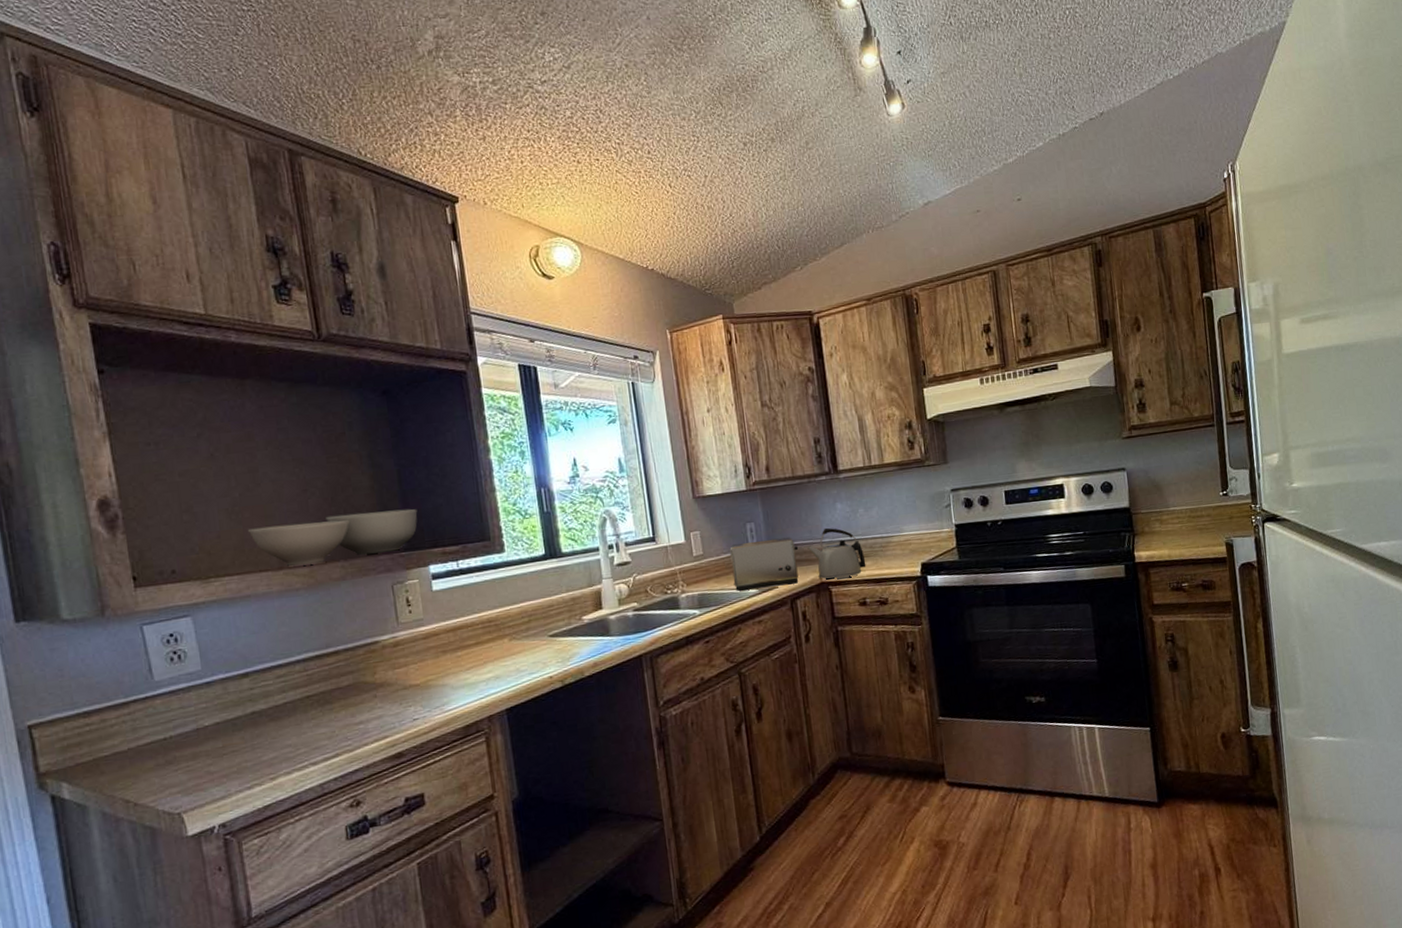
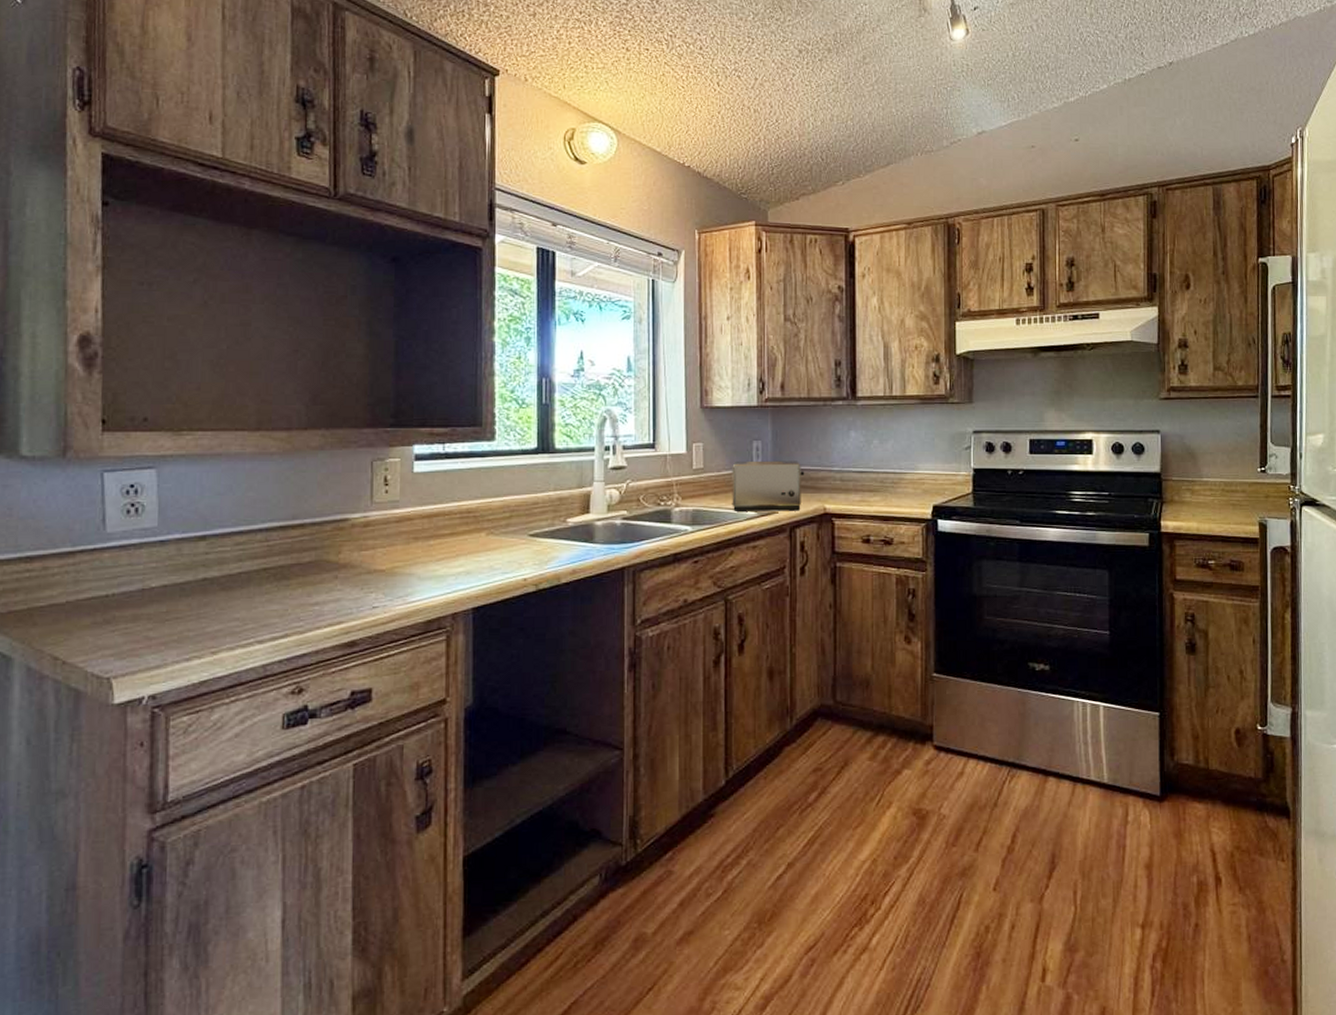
bowl: present [247,520,349,567] -> none [229,384,337,429]
bowl: present [326,508,418,555] -> none [313,380,410,425]
kettle: present [807,527,866,580] -> none [814,455,874,512]

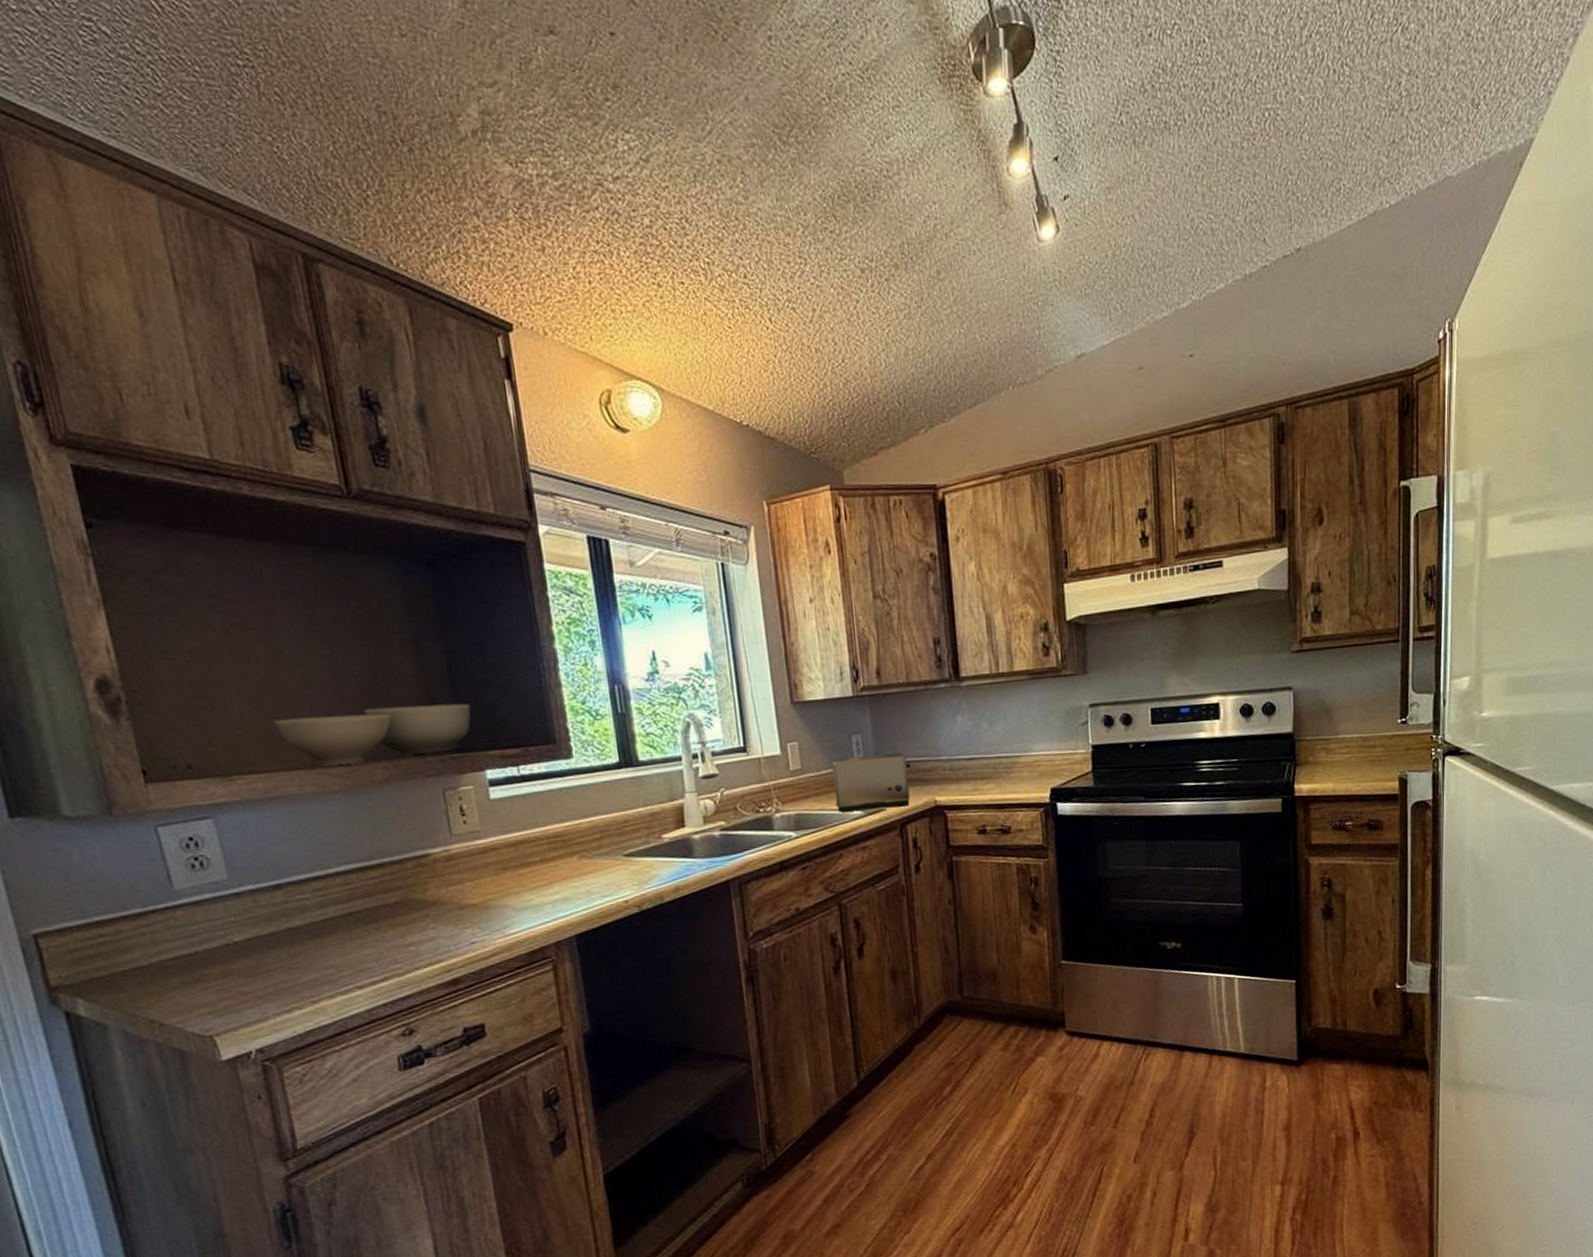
bowl: none [229,384,337,429] -> present [273,713,392,766]
bowl: none [313,380,410,425] -> present [364,703,472,755]

